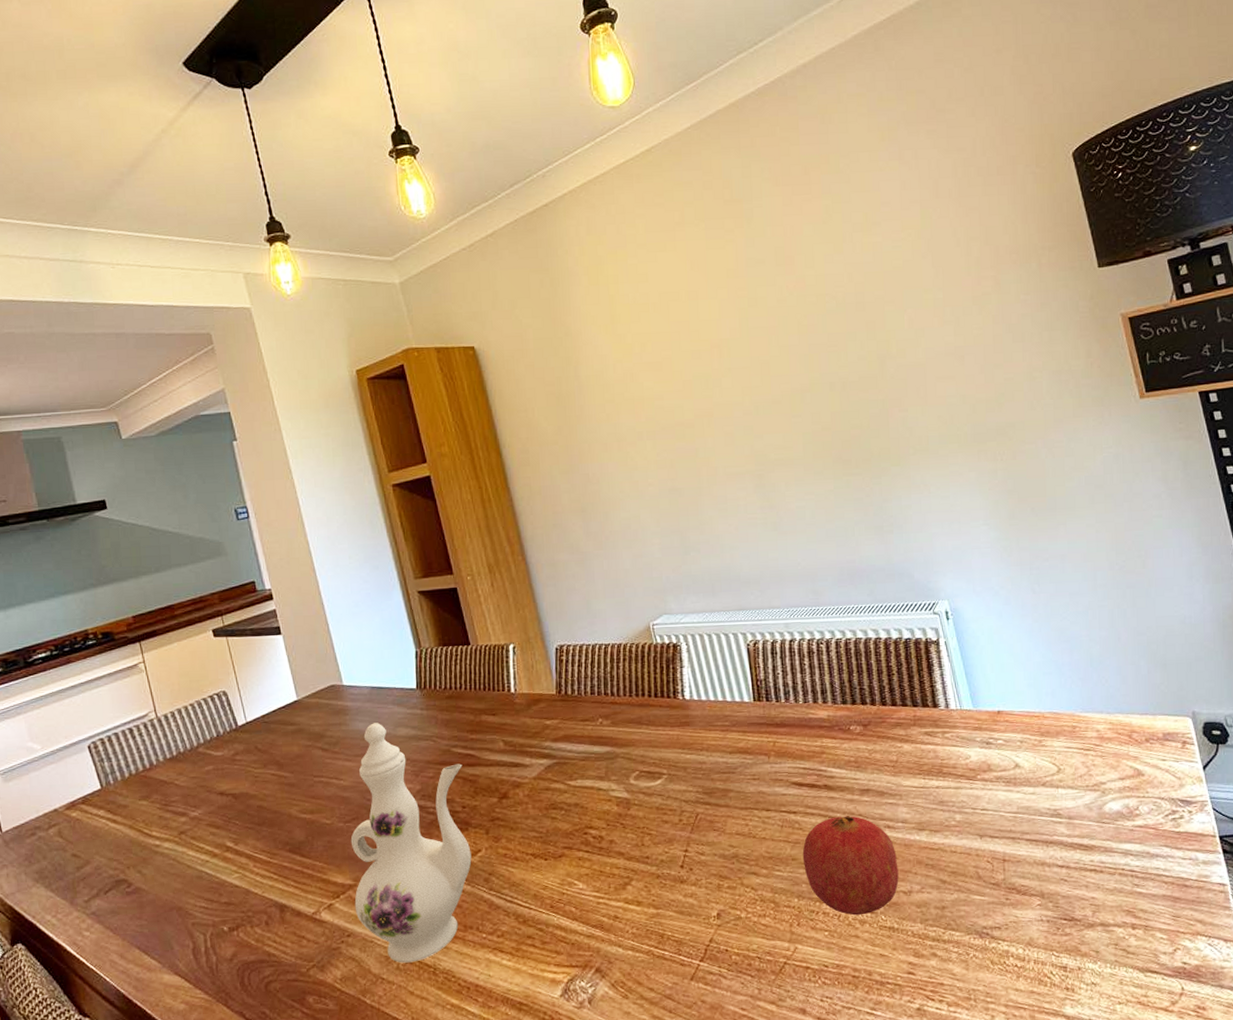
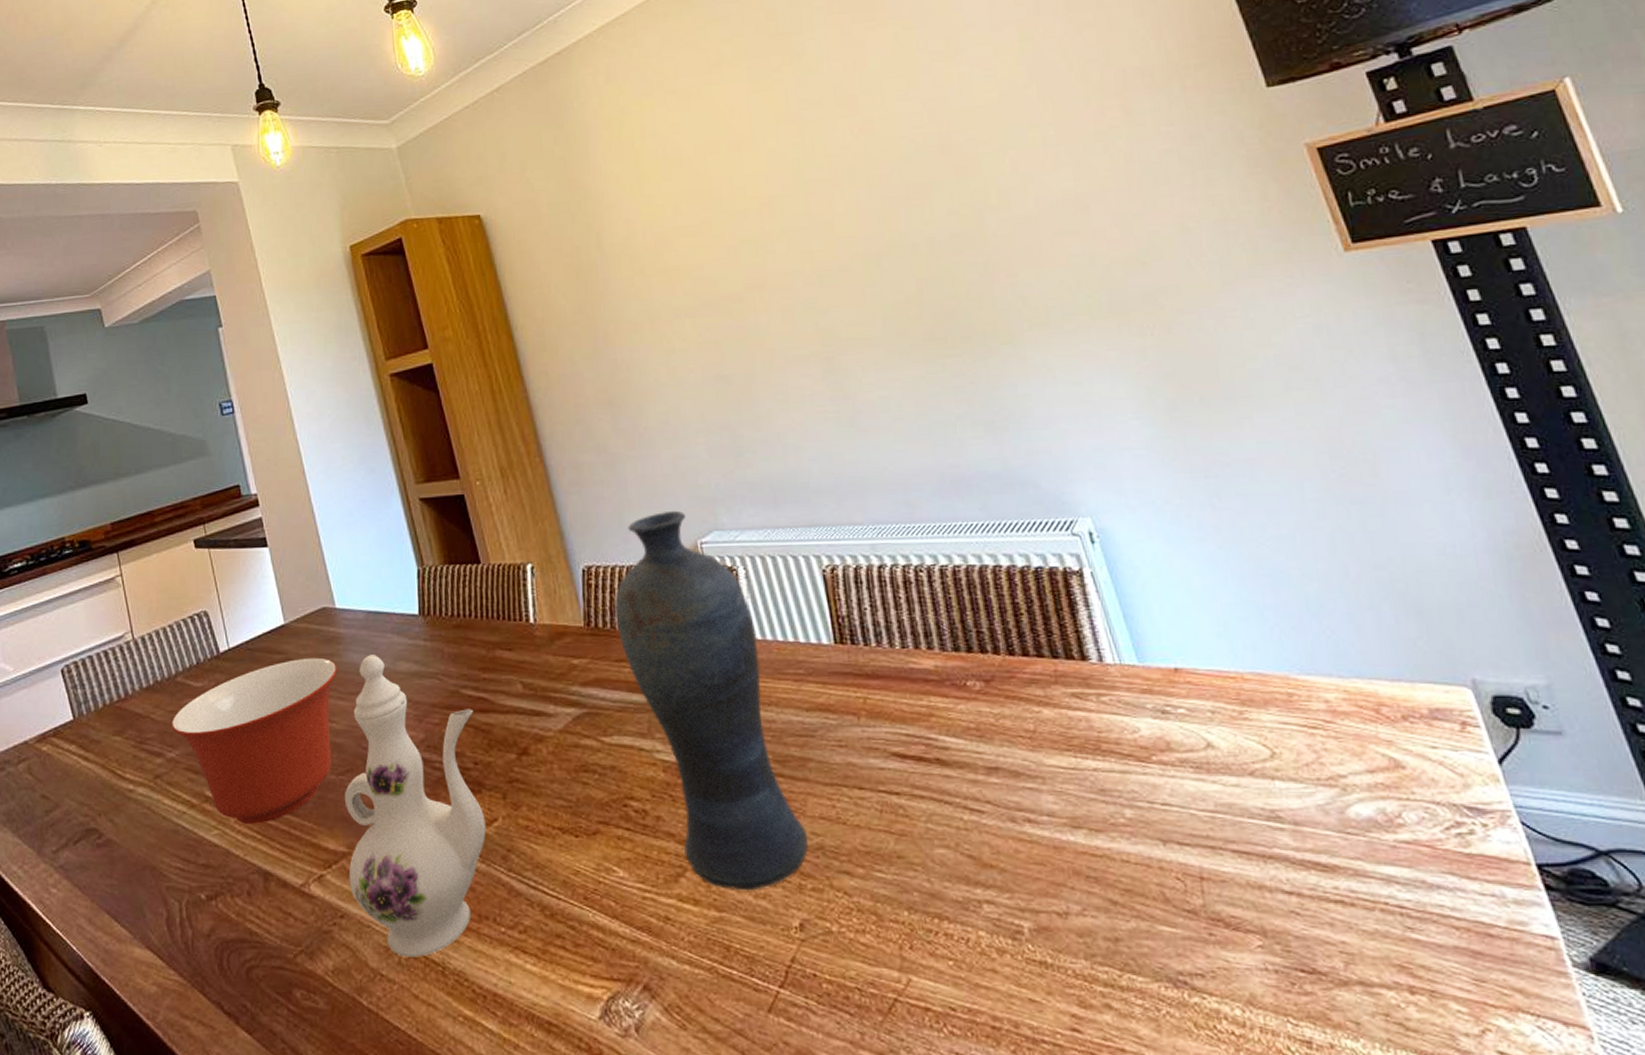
mixing bowl: none [193,727,345,867] -> present [170,657,338,824]
vase: none [581,598,727,892] -> present [614,510,808,891]
fruit: present [802,815,899,916] -> none [911,801,1049,941]

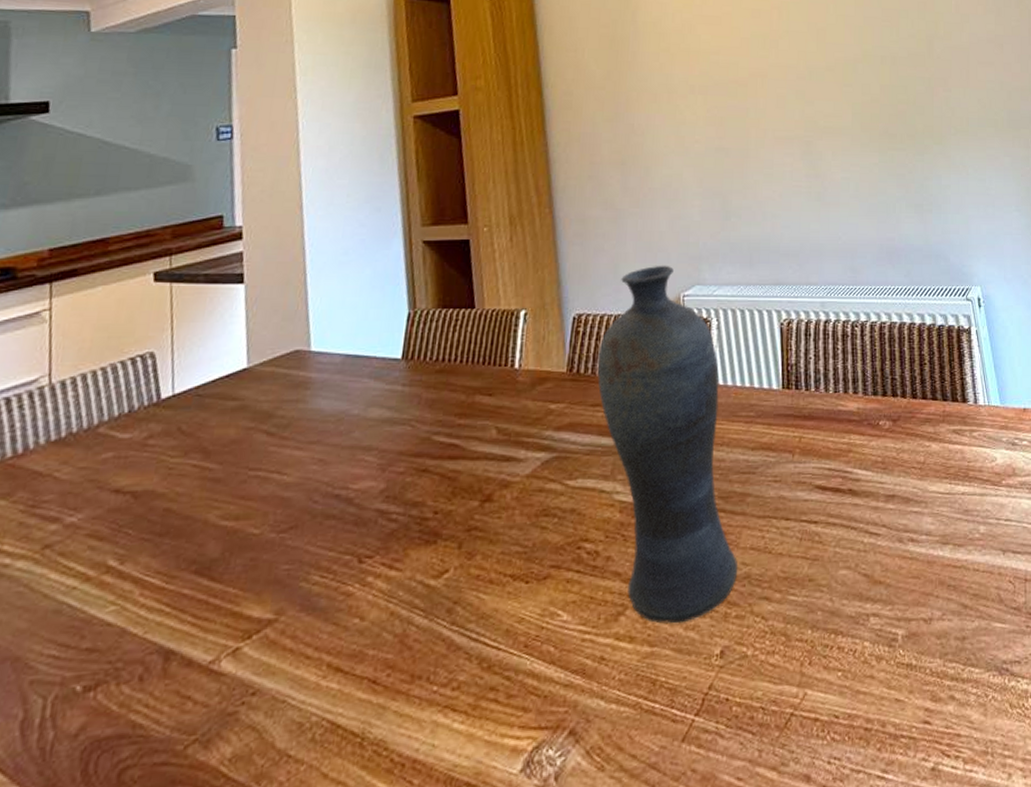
mixing bowl: present [170,657,338,824] -> none [78,404,301,596]
ewer: present [344,654,486,957] -> none [269,400,443,732]

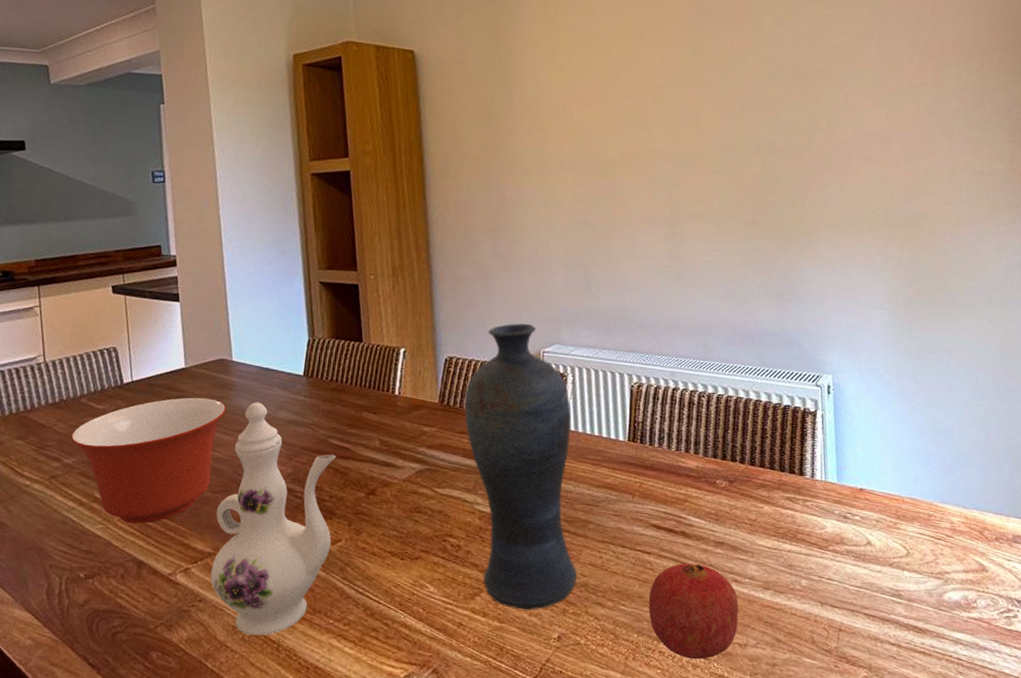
mixing bowl: none [78,404,301,596] -> present [70,397,227,524]
ewer: none [269,400,443,732] -> present [210,402,336,636]
fruit: none [820,525,920,650] -> present [648,563,739,660]

